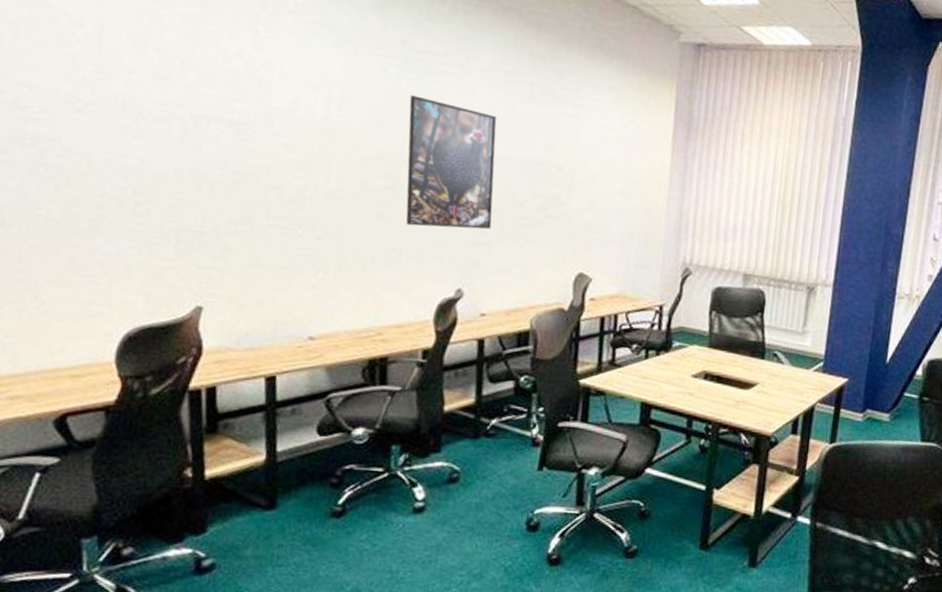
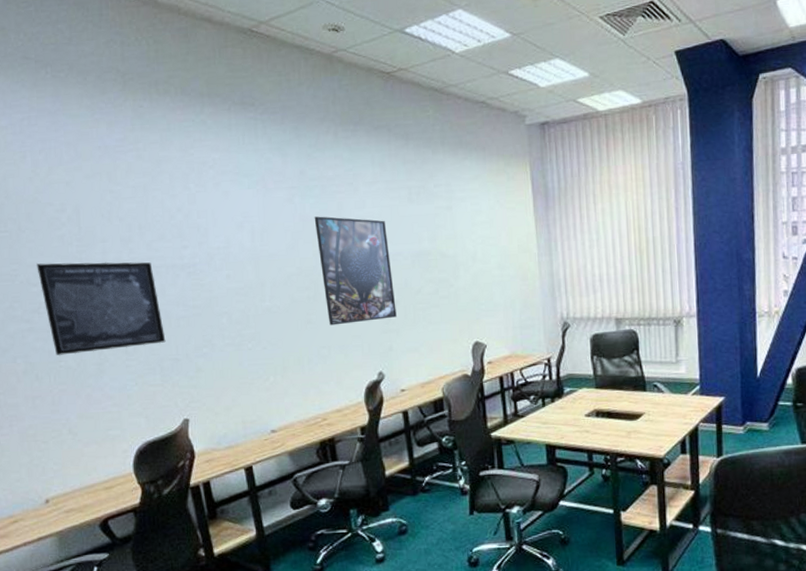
wall art: none [30,82,191,210] -> present [36,262,166,356]

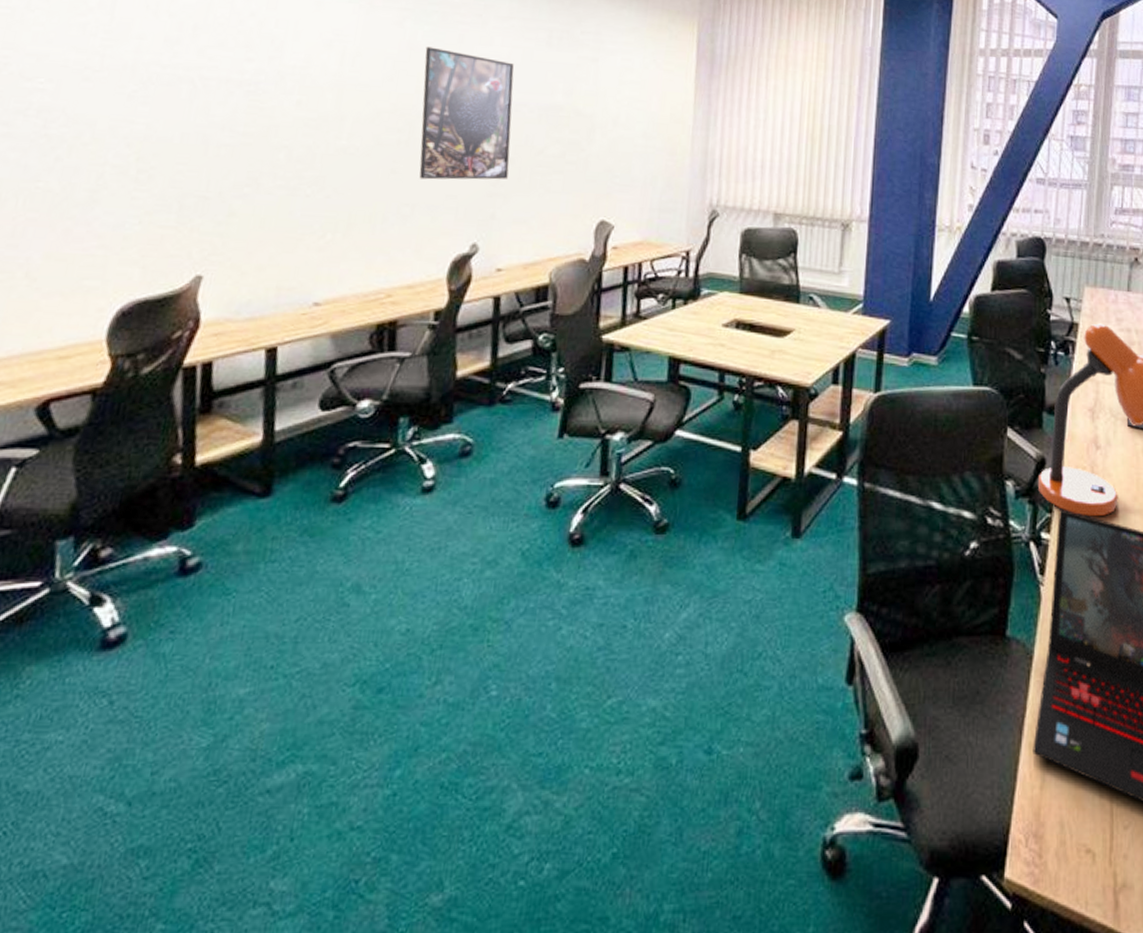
wall art: present [36,262,166,356] -> none [34,53,200,175]

